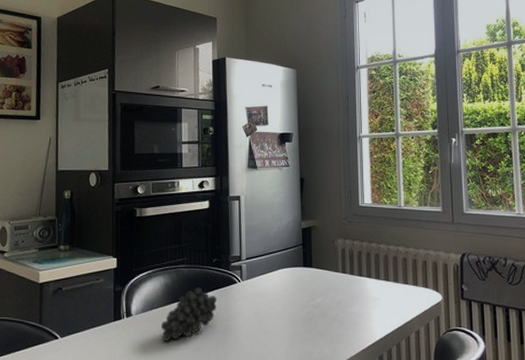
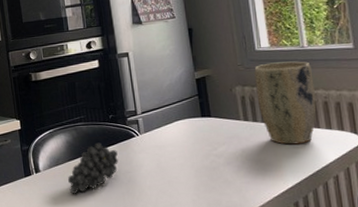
plant pot: none [356,219,407,299] -> present [254,61,316,145]

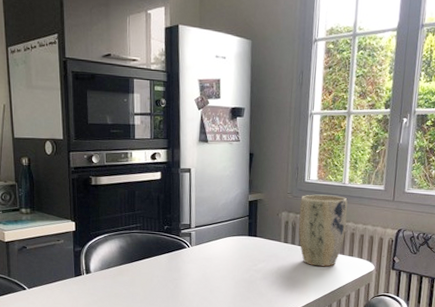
fruit: present [68,142,118,194] -> none [118,250,168,295]

